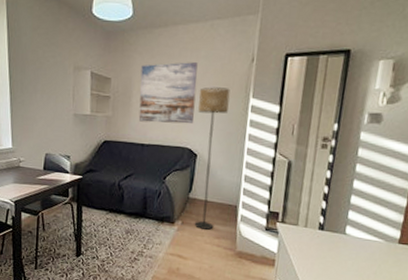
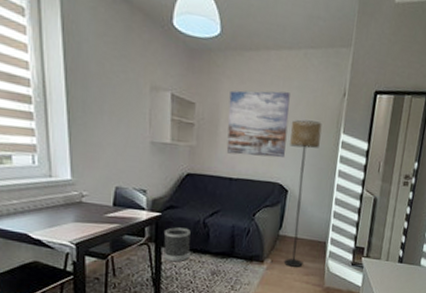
wastebasket: none [84,188,107,221] -> present [163,227,191,262]

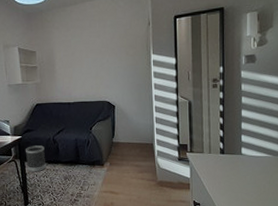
wall art: present [226,90,290,158] -> none [60,31,109,84]
floor lamp: present [284,119,322,267] -> none [109,48,137,167]

